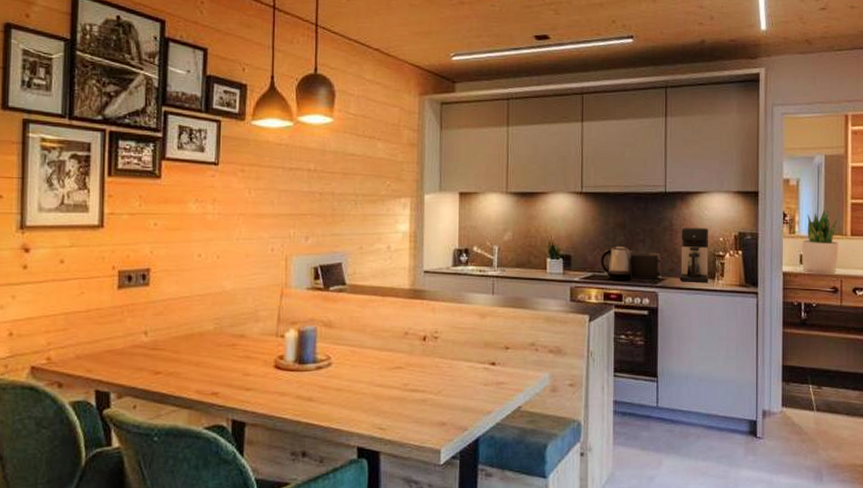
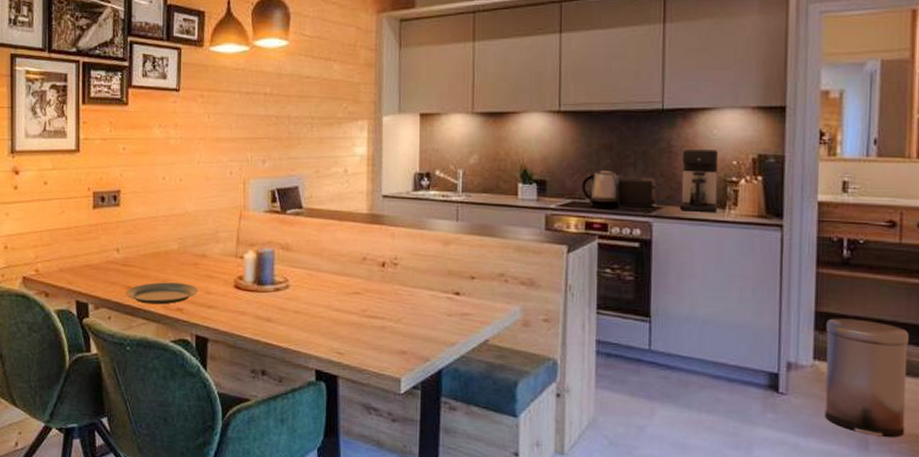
plate: none [154,365,236,390] -> present [126,282,199,305]
pedal bin: none [791,370,848,468] -> present [825,318,909,437]
planter: present [801,210,839,275] -> none [844,127,899,206]

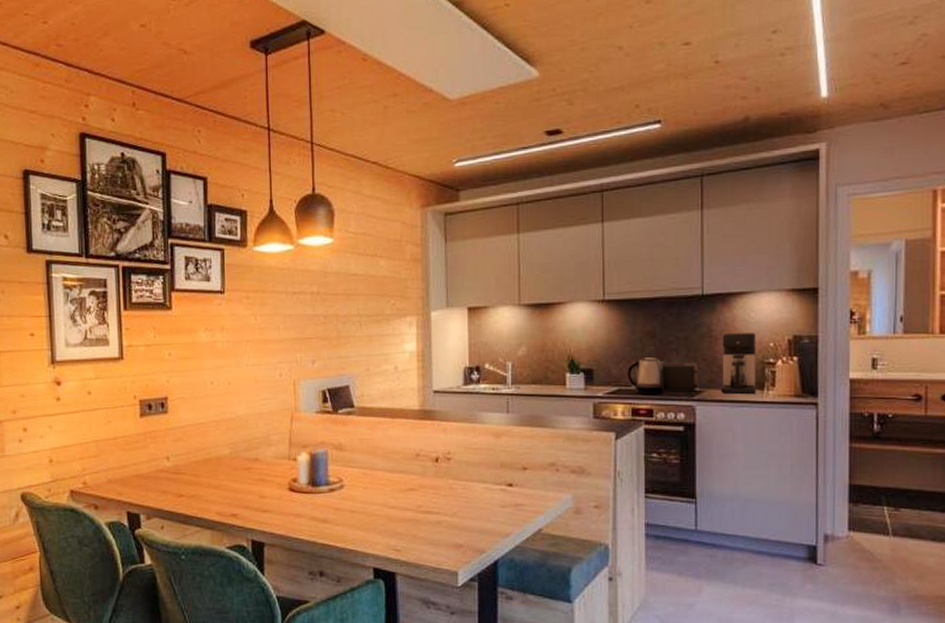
plate: present [126,282,199,305] -> none [178,488,253,511]
pedal bin: present [825,318,909,437] -> none [860,490,935,600]

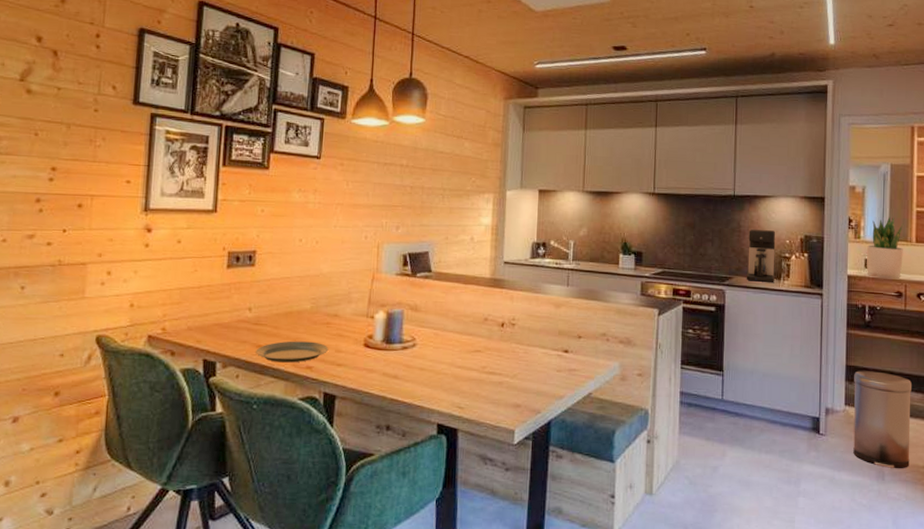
plate: none [178,488,253,511] -> present [256,341,329,363]
kettle: present [627,357,665,396] -> none [670,245,702,279]
toaster: present [661,362,699,392] -> none [698,251,729,278]
pedal bin: none [860,490,935,600] -> present [853,371,912,468]
planter: none [873,305,923,381] -> present [866,216,904,280]

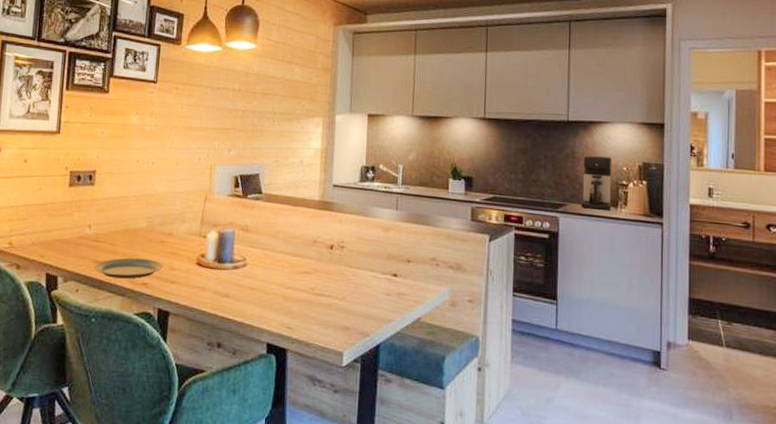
pedal bin: present [853,371,912,468] -> none [698,304,761,409]
planter: present [866,216,904,280] -> none [710,144,751,210]

